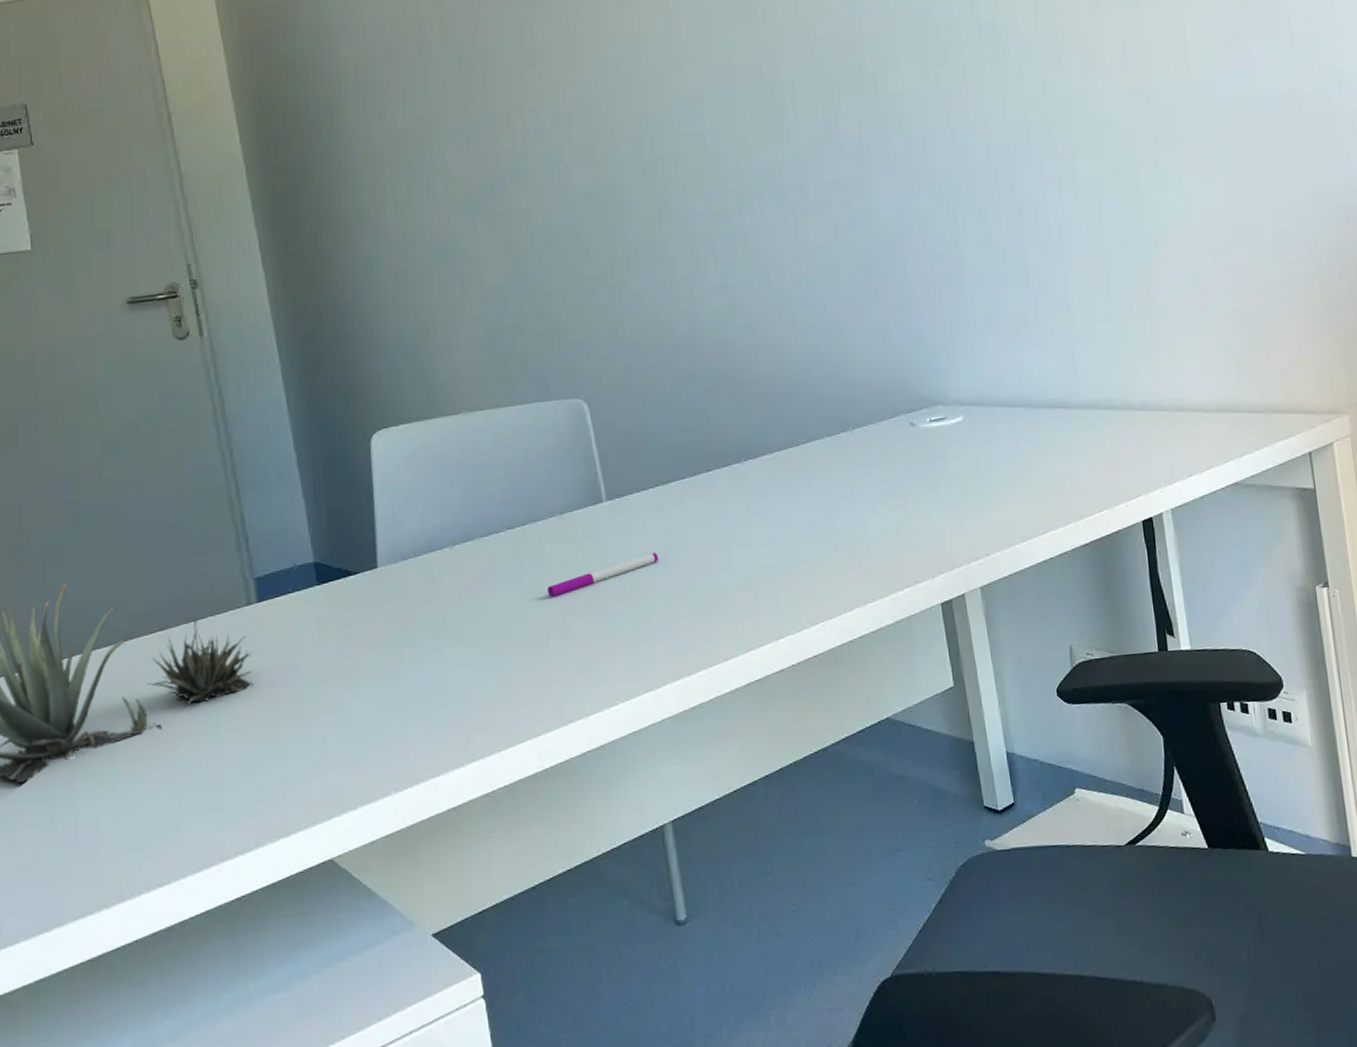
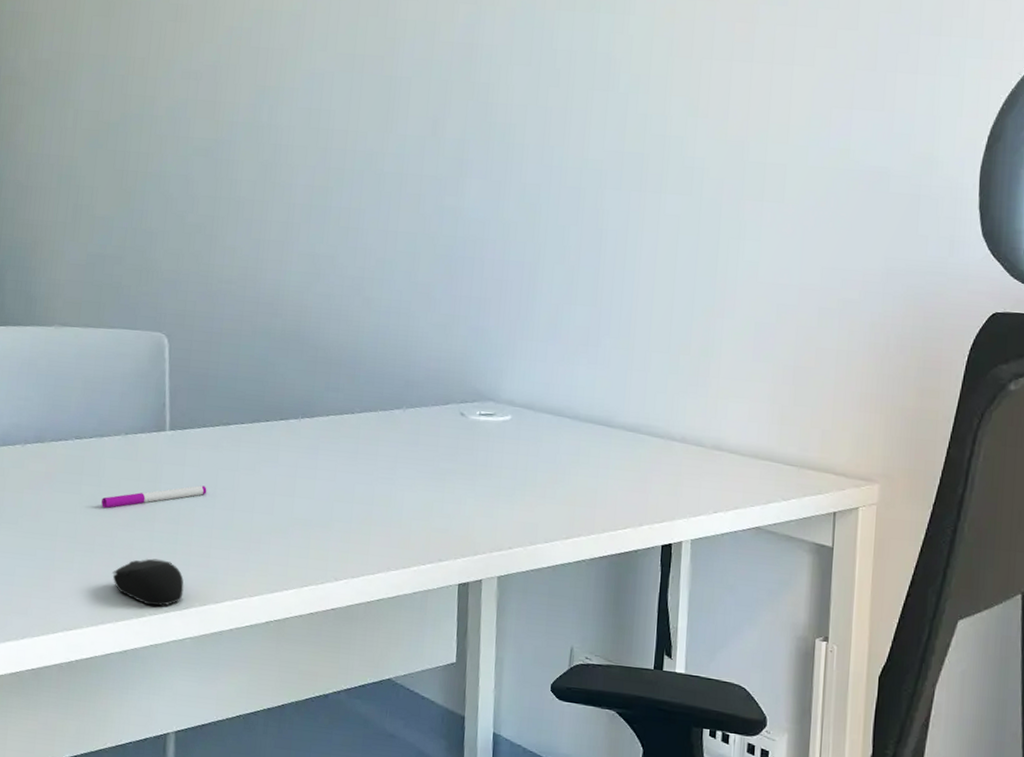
computer mouse: none [573,640,654,692] -> present [112,558,184,606]

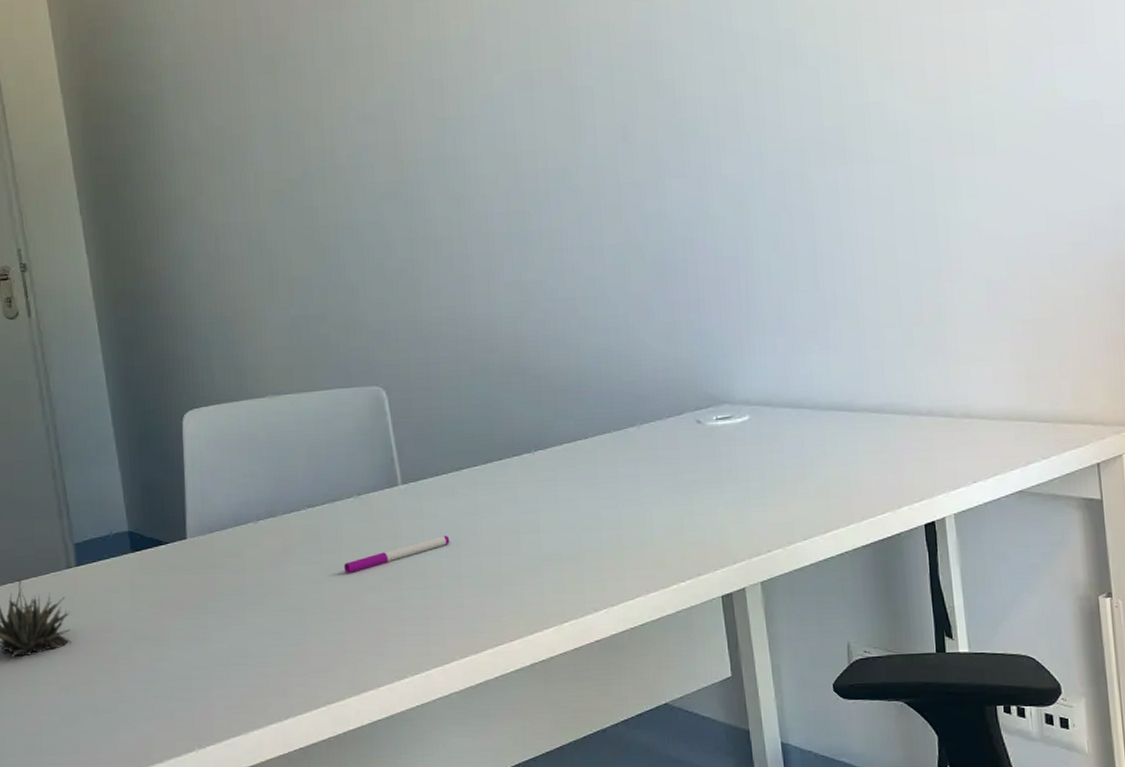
computer mouse: present [112,558,184,606] -> none [367,617,442,666]

